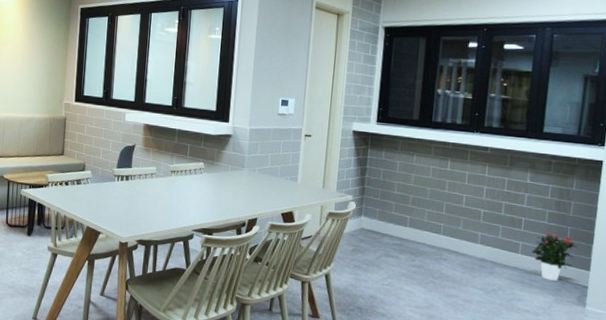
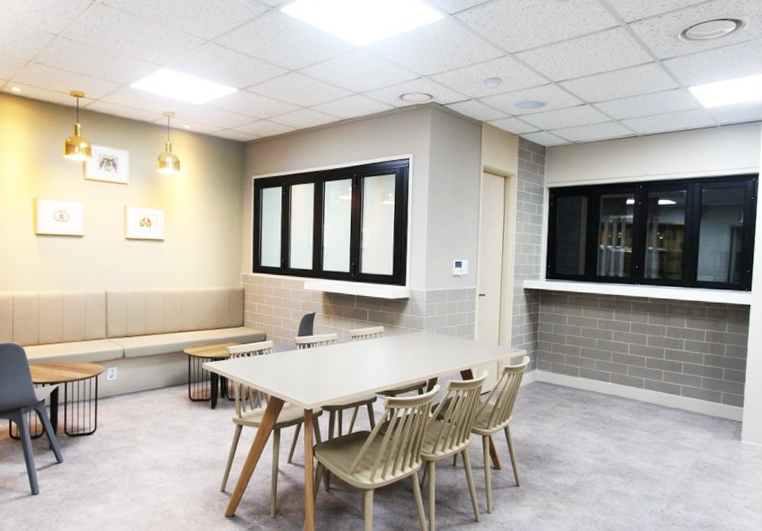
potted flower: present [531,233,577,281] -> none [691,374,731,419]

